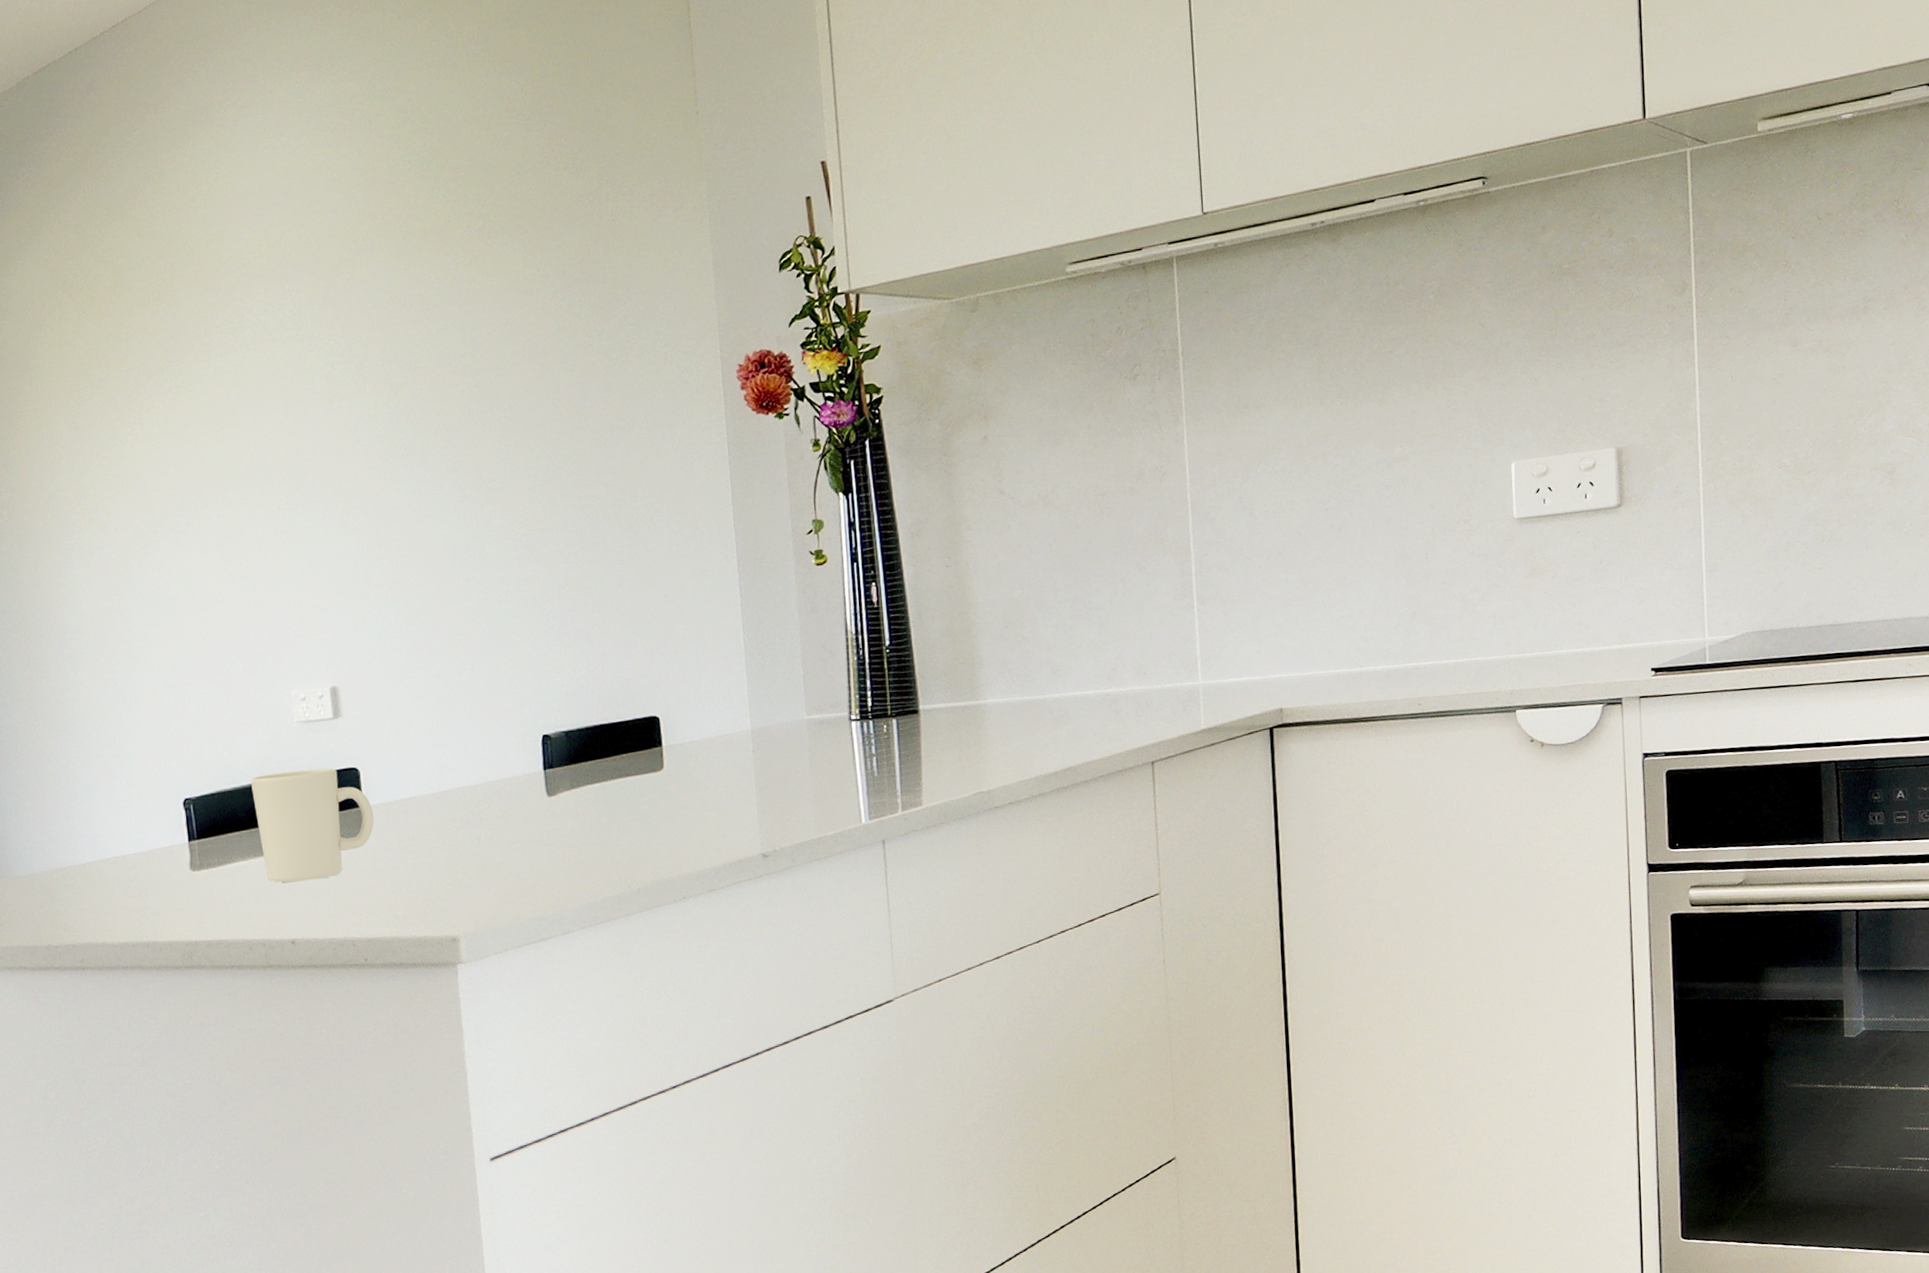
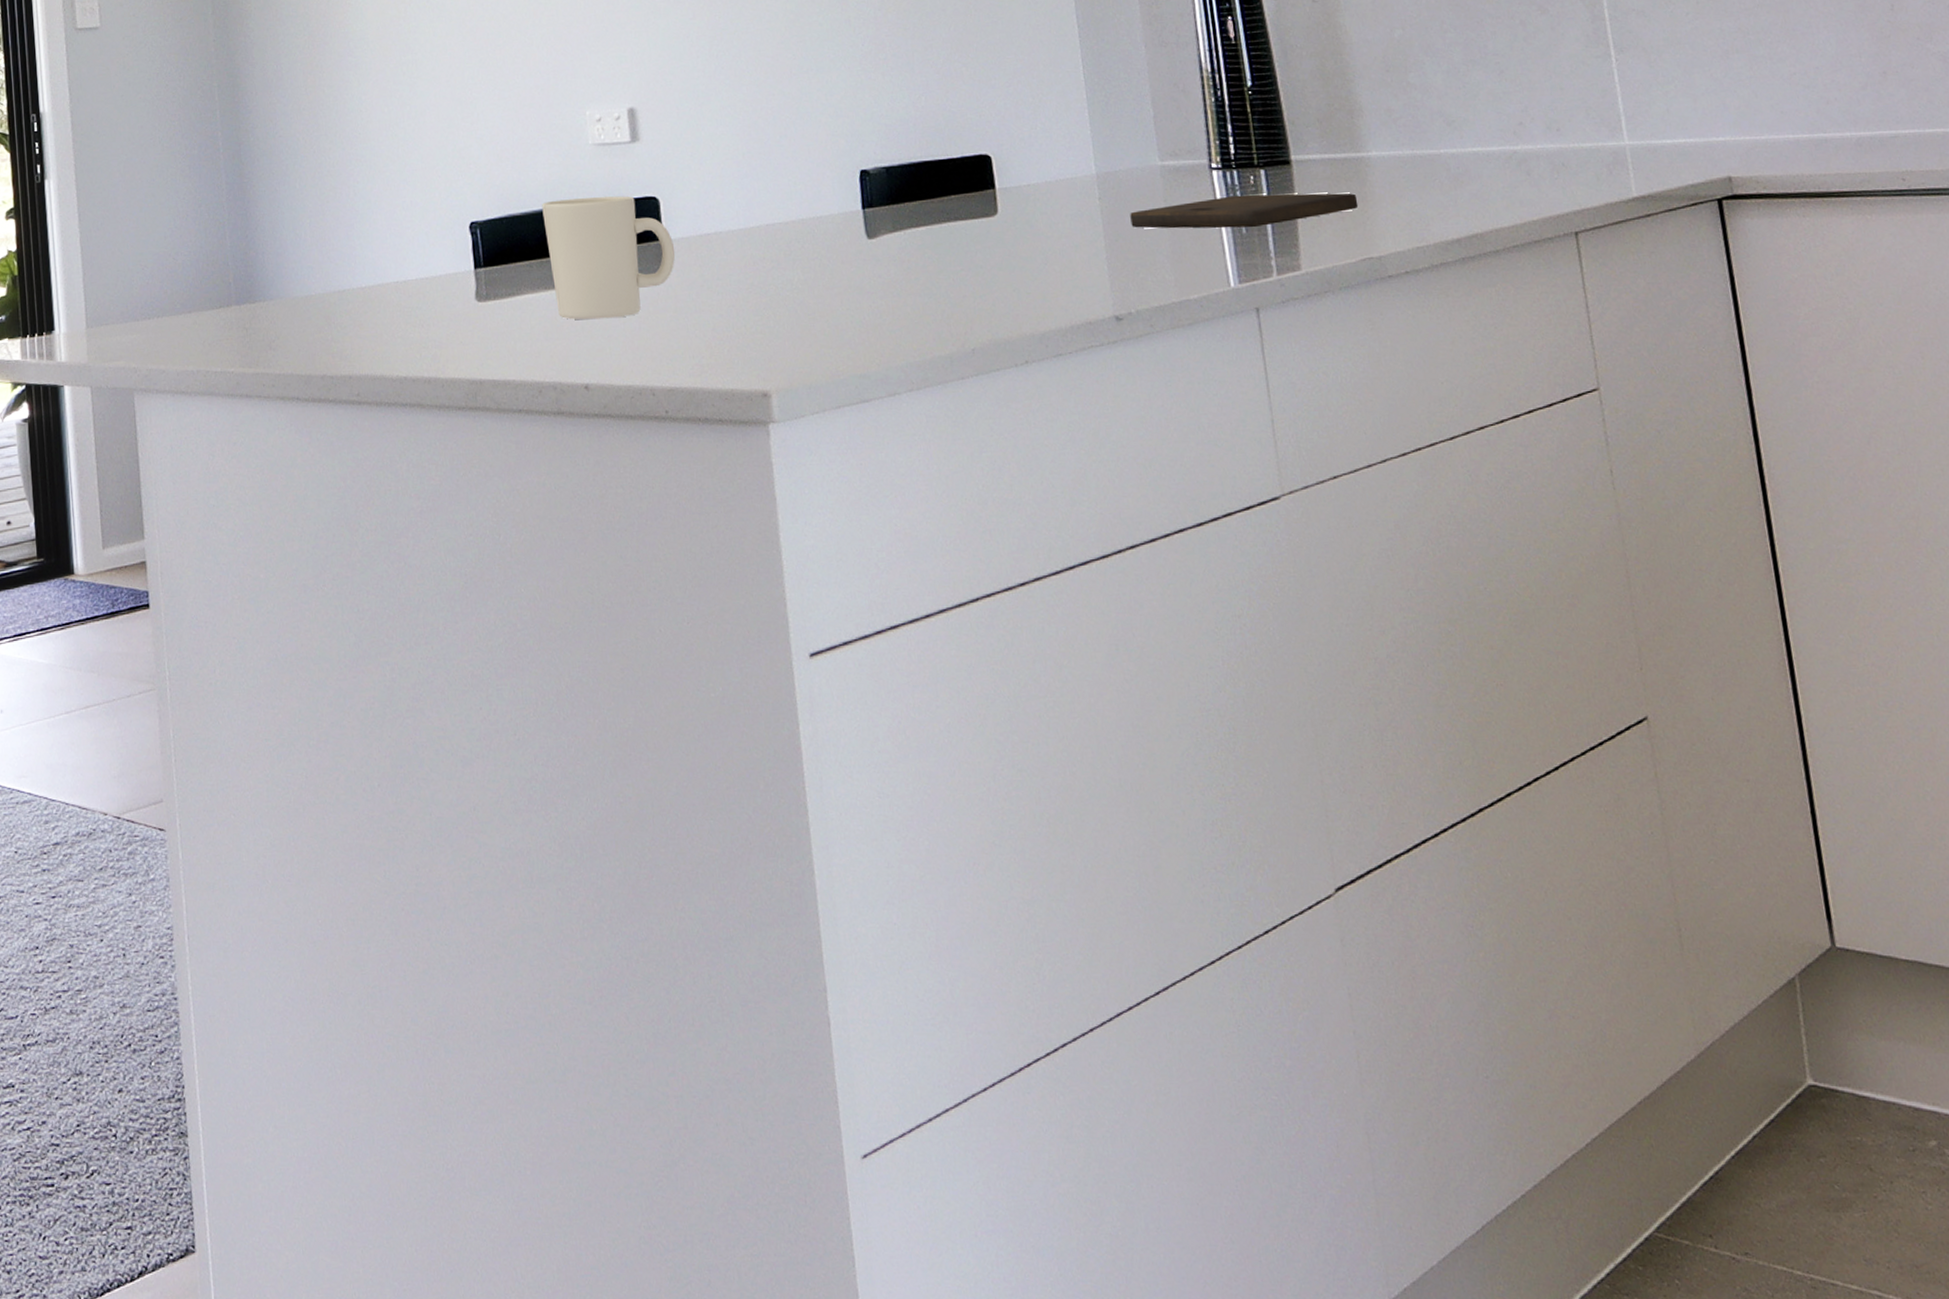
cutting board: none [779,736,974,776] -> present [1130,193,1359,229]

